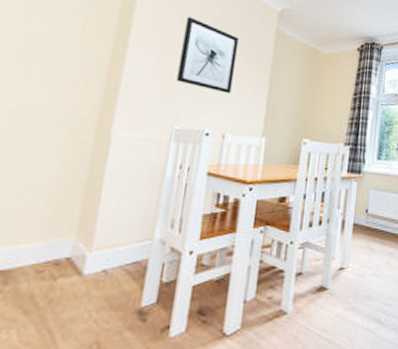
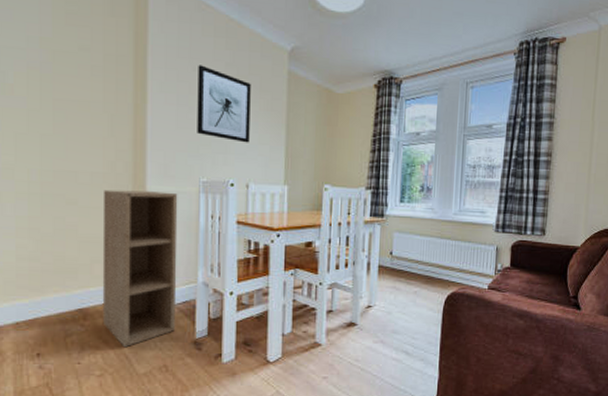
shelving unit: none [27,133,146,320] -> present [102,189,178,348]

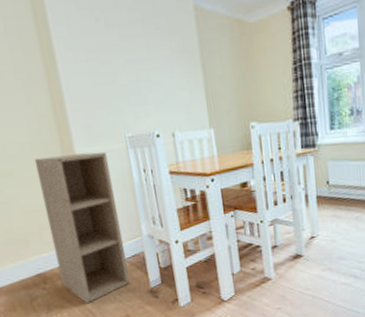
wall art: present [197,64,251,143] -> none [100,14,168,91]

